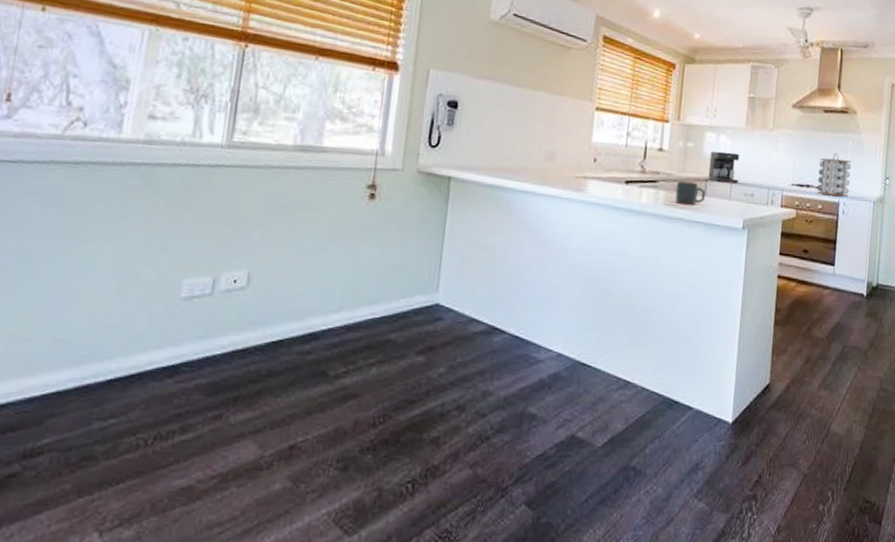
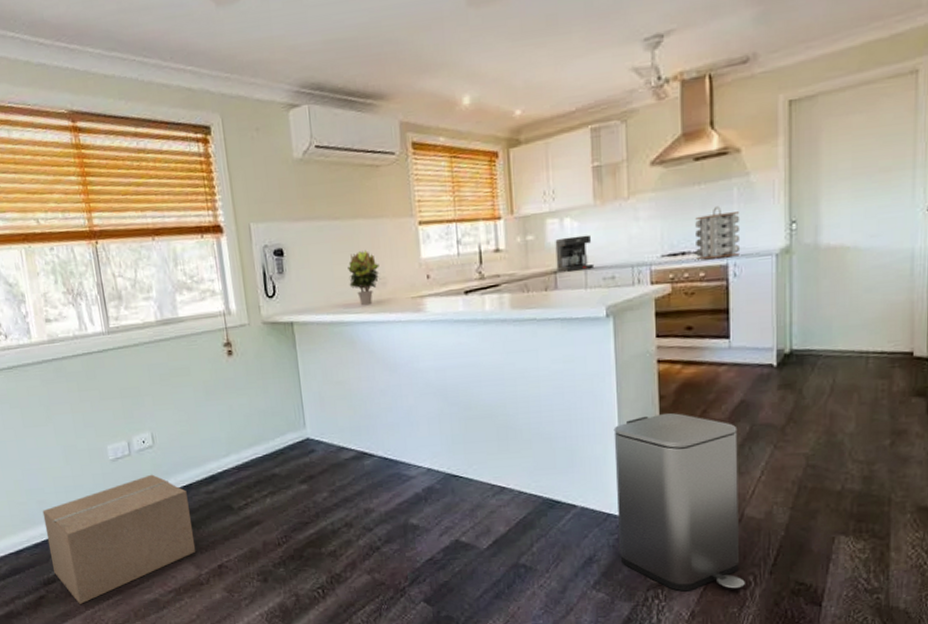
cardboard box: none [45,322,274,488] -> present [42,474,196,604]
potted plant: none [518,121,551,176] -> present [347,249,380,306]
mug: present [674,180,705,206] -> none [521,277,556,305]
pedal bin: none [724,325,833,505] -> present [613,413,745,592]

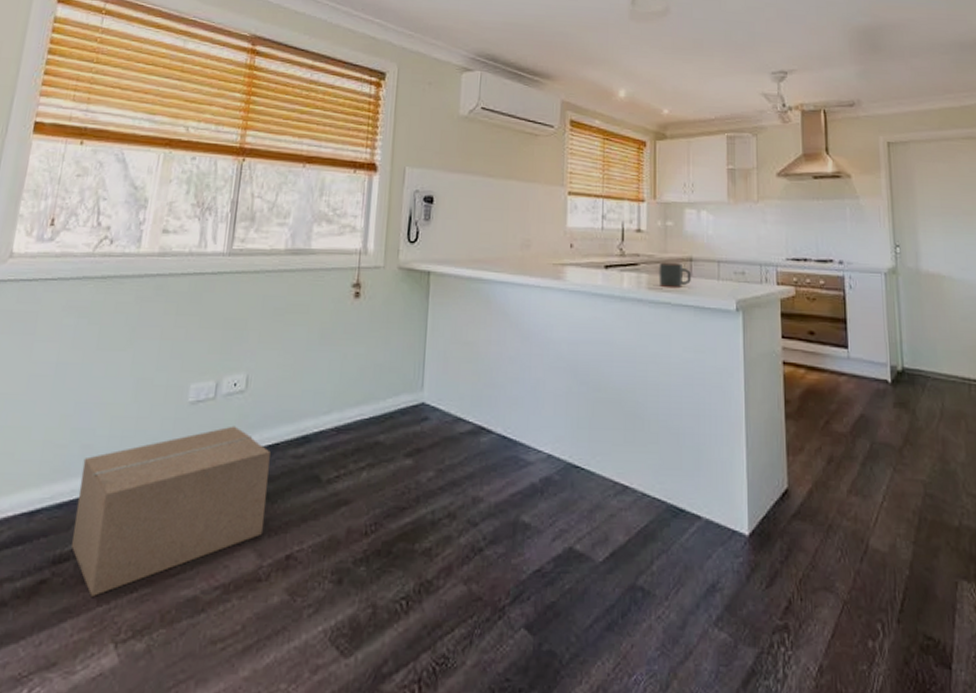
potted plant: present [347,249,380,306] -> none [493,210,526,266]
mug: none [521,277,556,305] -> present [659,262,691,289]
coffee maker: present [555,234,595,272] -> none [692,228,727,262]
pedal bin: present [613,413,745,592] -> none [741,420,873,639]
spice rack: present [695,206,741,260] -> none [815,221,855,270]

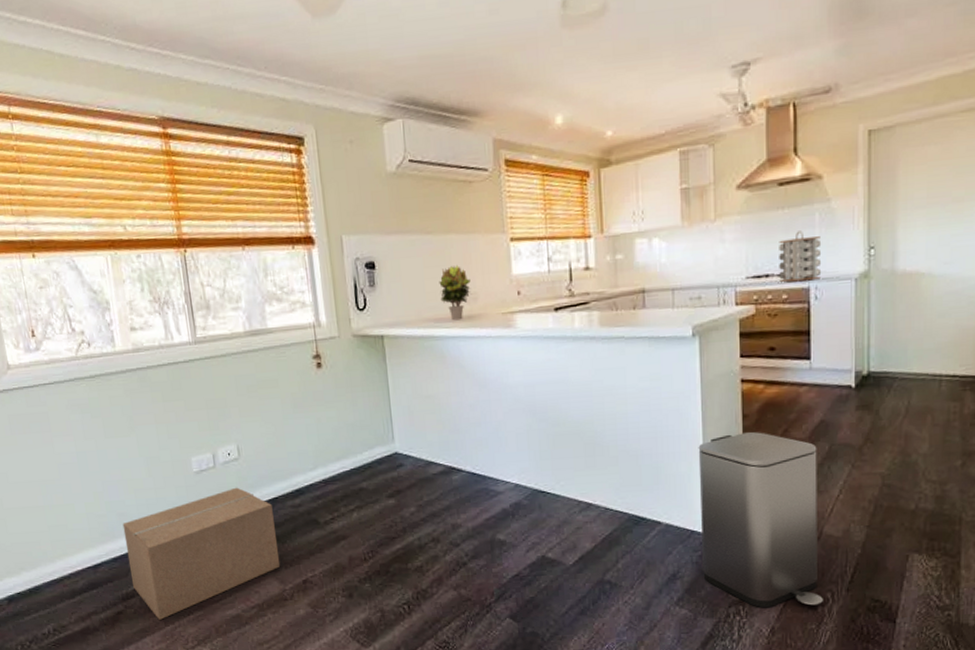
potted plant: none [493,210,526,266] -> present [439,264,472,321]
mug: present [659,262,691,289] -> none [610,295,644,323]
pedal bin: none [741,420,873,639] -> present [698,432,823,608]
spice rack: none [815,221,855,270] -> present [779,230,822,283]

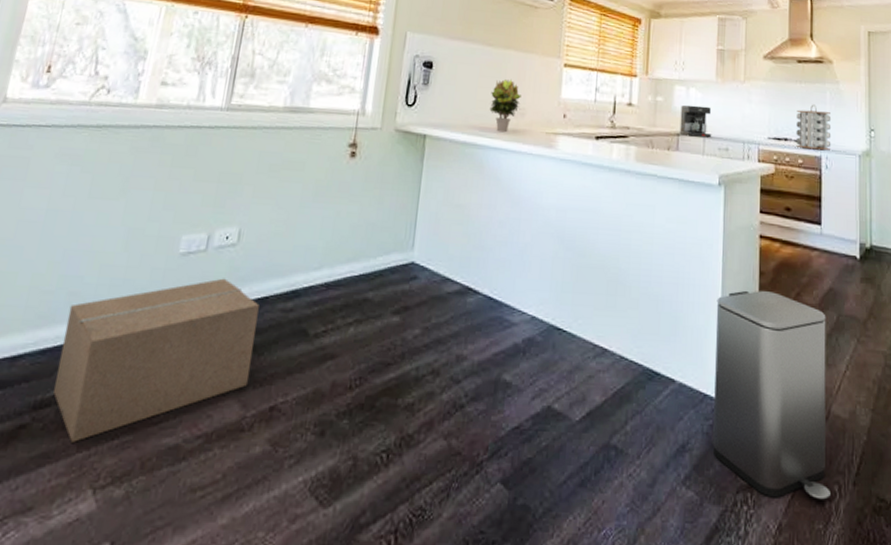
coffee maker: none [644,255,682,292] -> present [679,104,712,138]

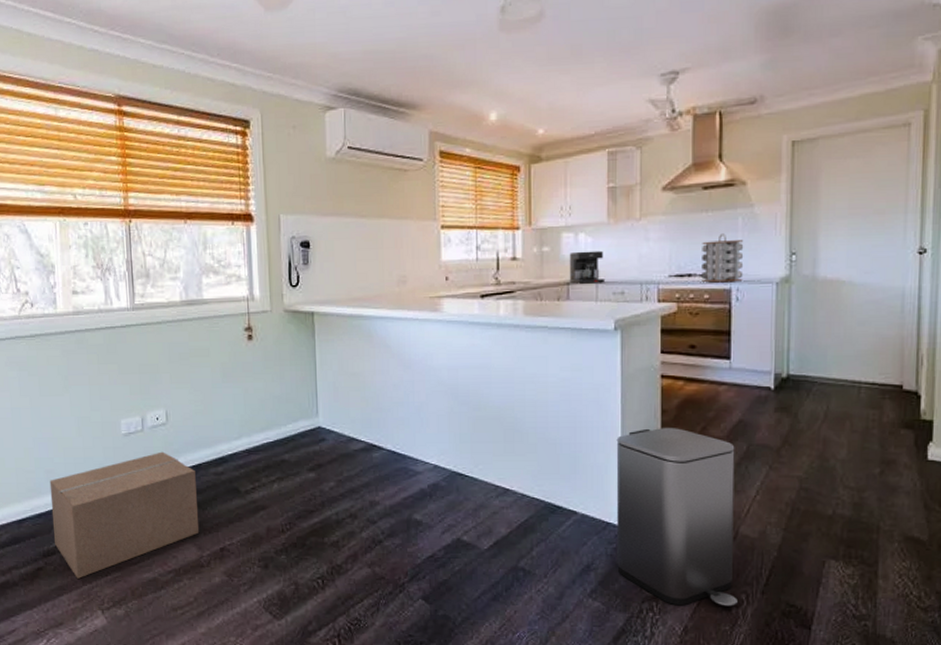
potted plant: present [489,79,521,133] -> none [370,248,401,302]

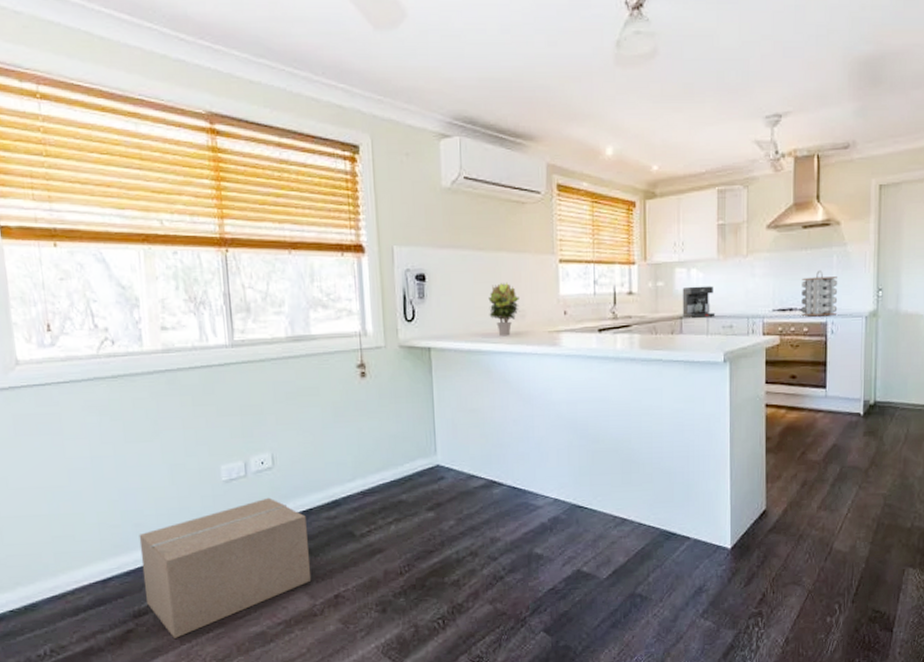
potted plant: none [370,248,401,302] -> present [488,282,520,337]
pedal bin: present [616,428,737,607] -> none [725,453,831,620]

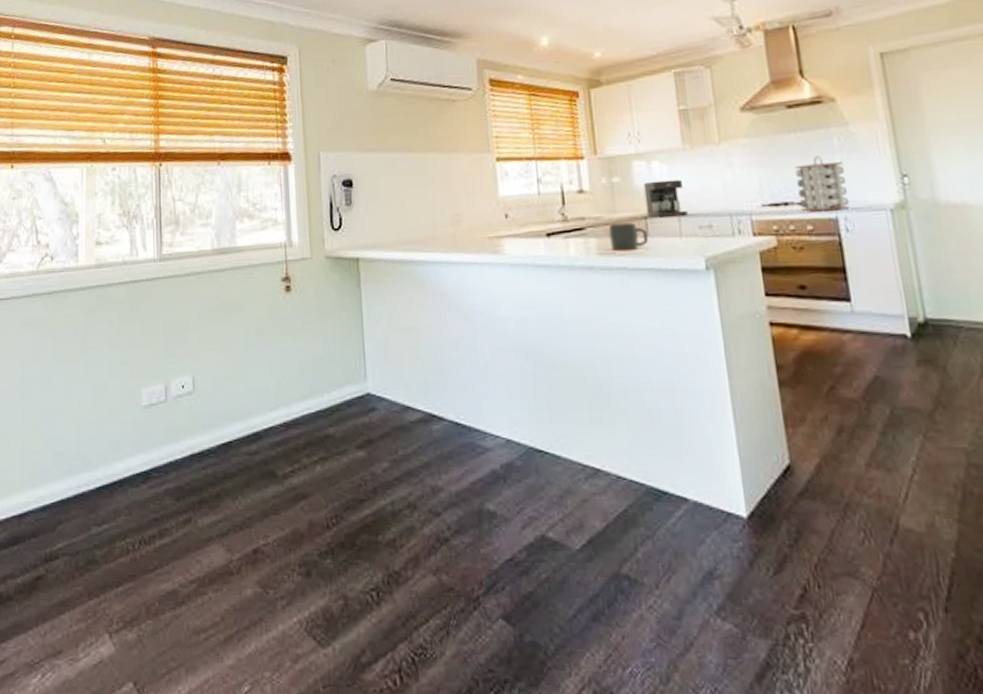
cardboard box: present [139,497,312,638] -> none [58,426,229,591]
potted plant: present [488,282,520,337] -> none [420,184,455,244]
mug: none [650,321,681,346] -> present [608,222,648,252]

